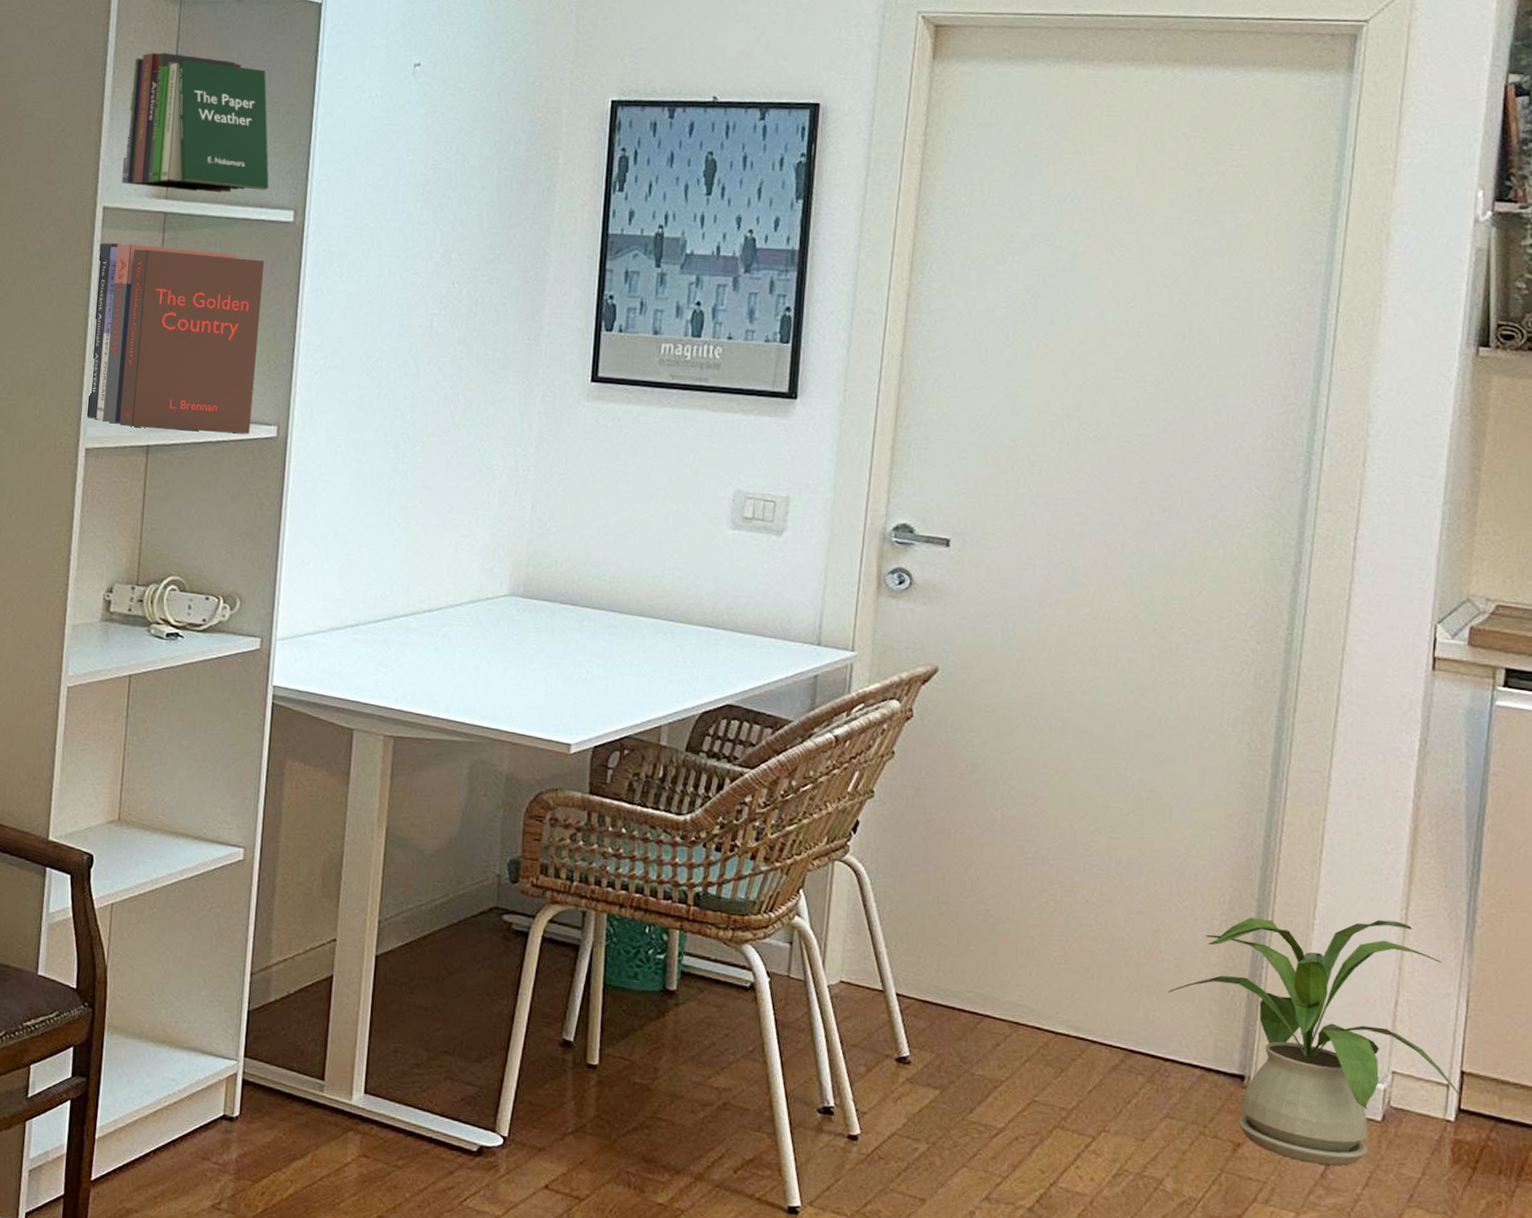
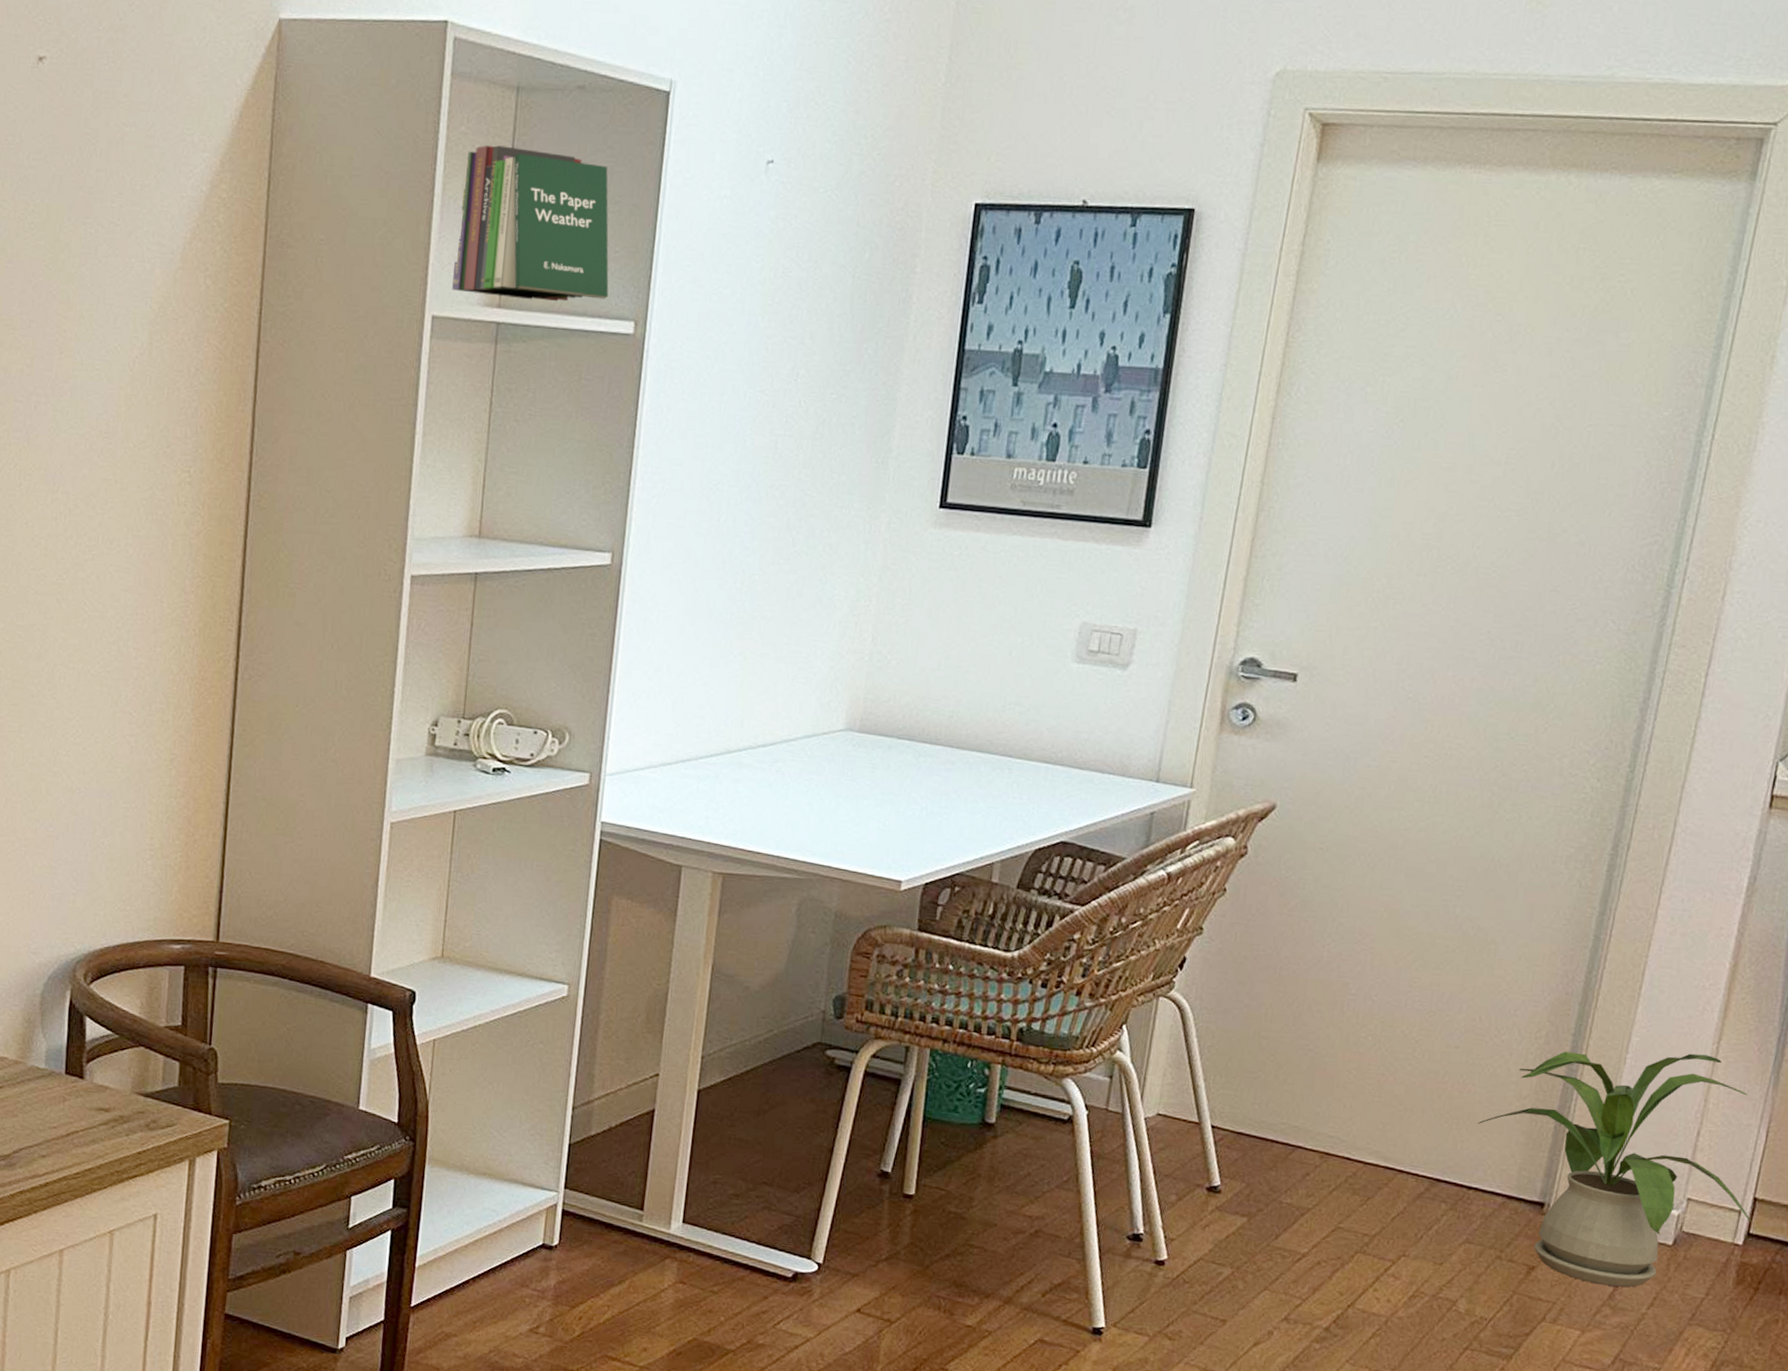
books: present [87,242,265,434] -> none [413,354,602,561]

